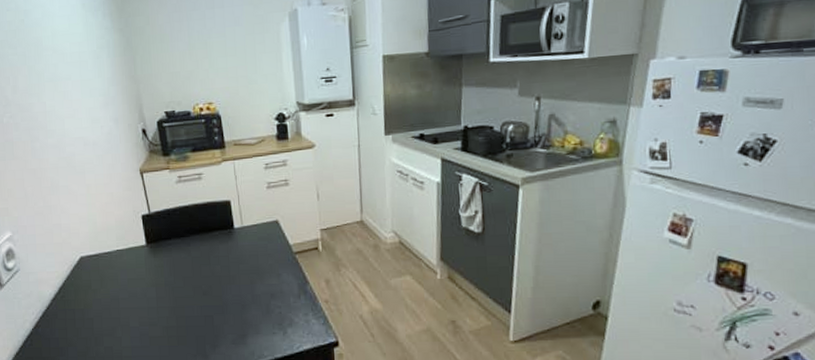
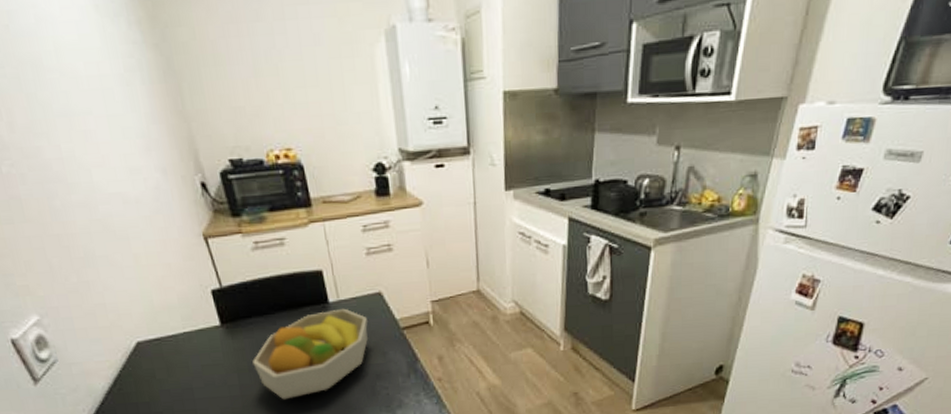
fruit bowl: none [169,233,266,313] -> present [252,308,369,400]

